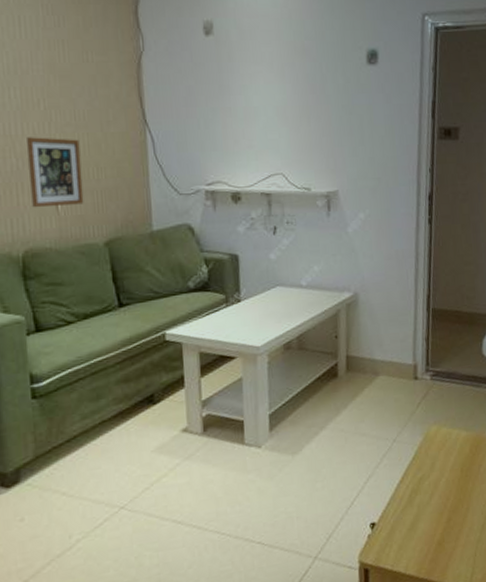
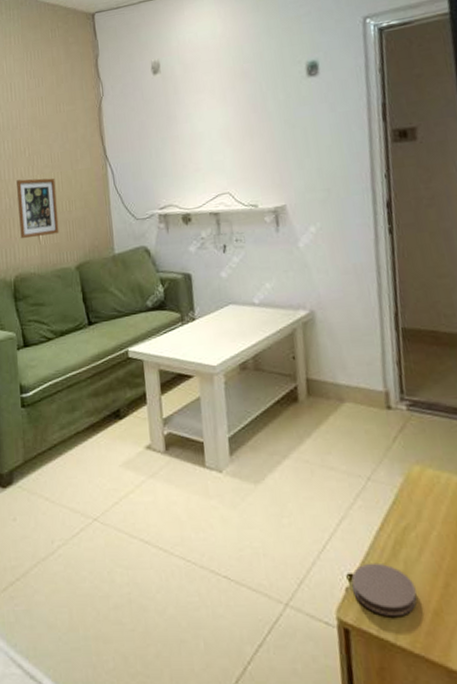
coaster: none [373,510,425,553] -> present [351,562,417,616]

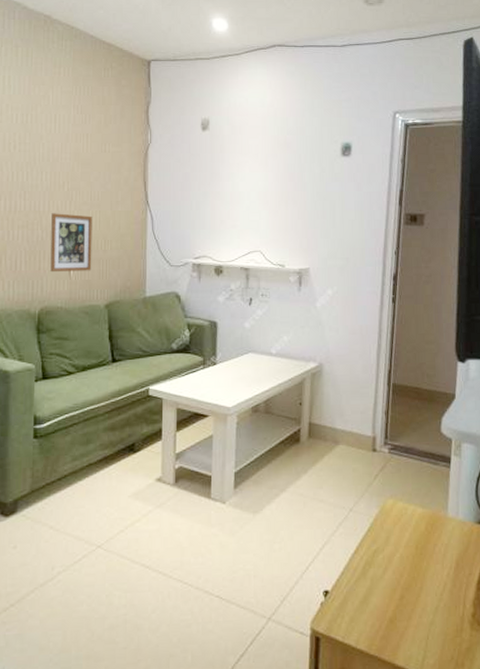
coaster: present [351,562,417,616] -> none [327,580,378,625]

